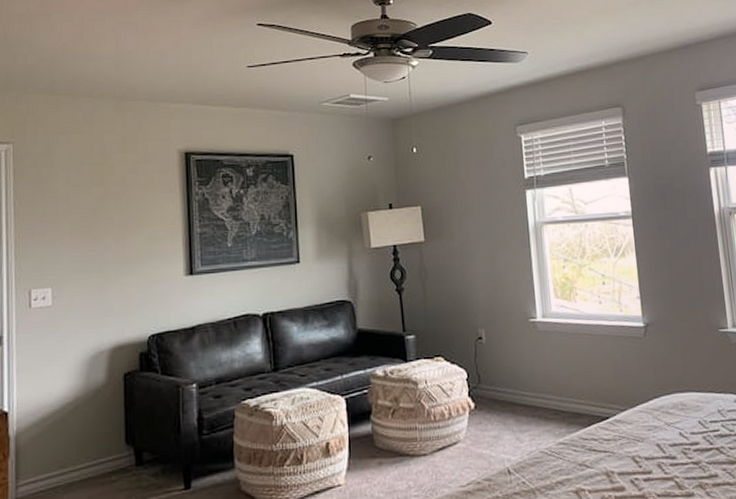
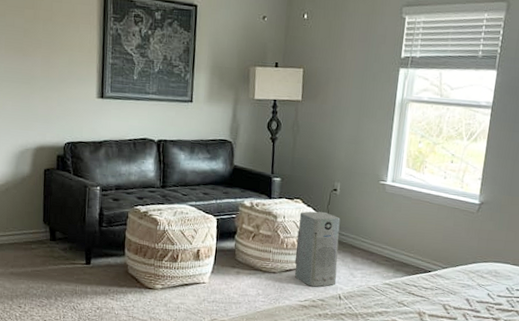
air purifier: none [443,366,502,465] -> present [294,211,341,287]

